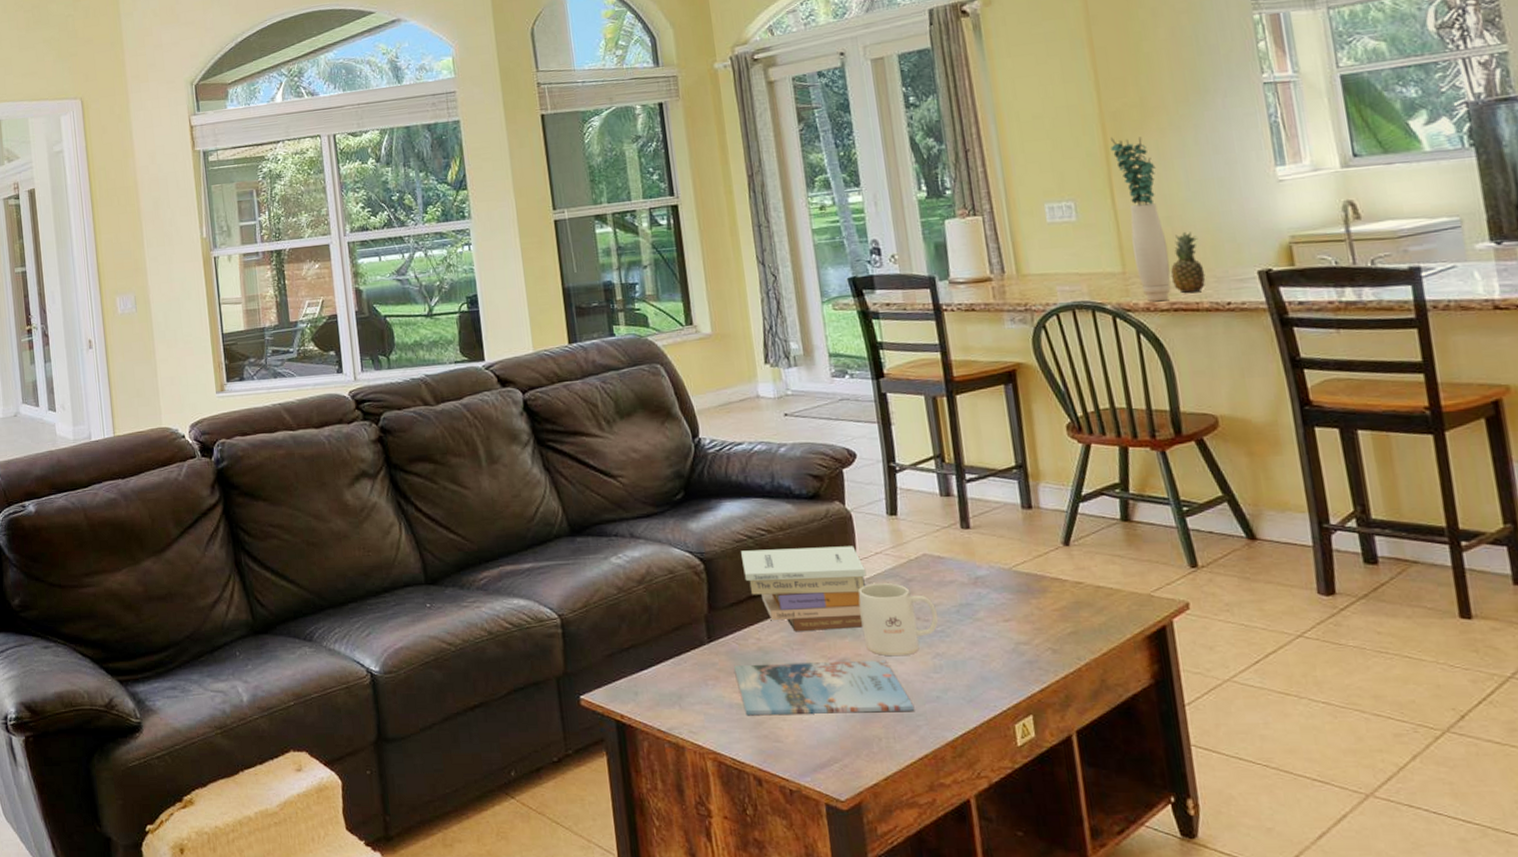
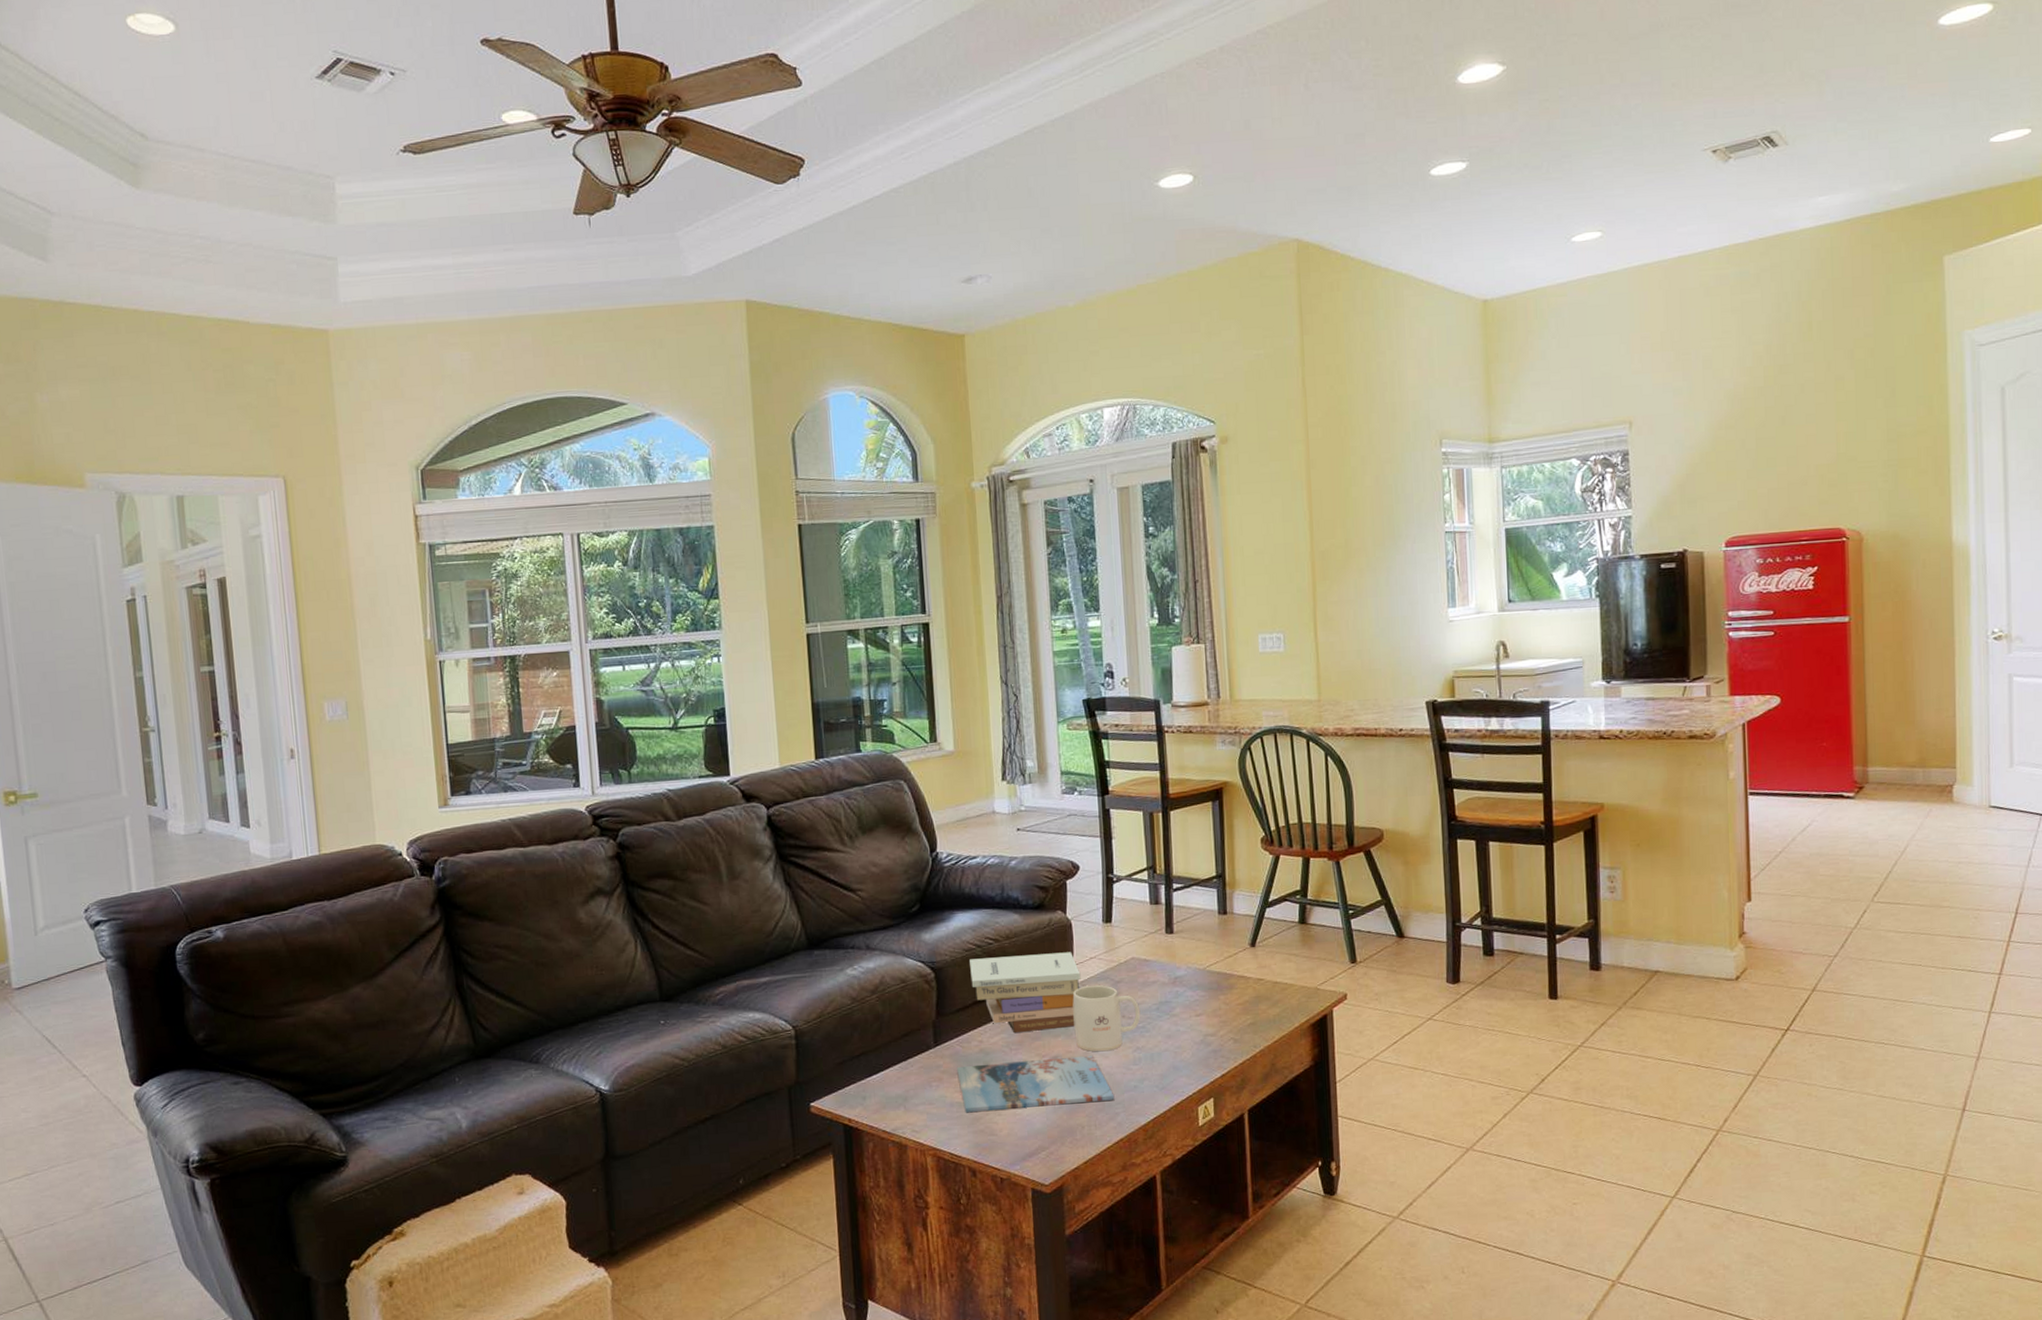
vase: present [1111,137,1171,302] -> none [1318,575,1357,727]
fruit: present [1171,232,1206,293] -> none [1357,665,1385,720]

